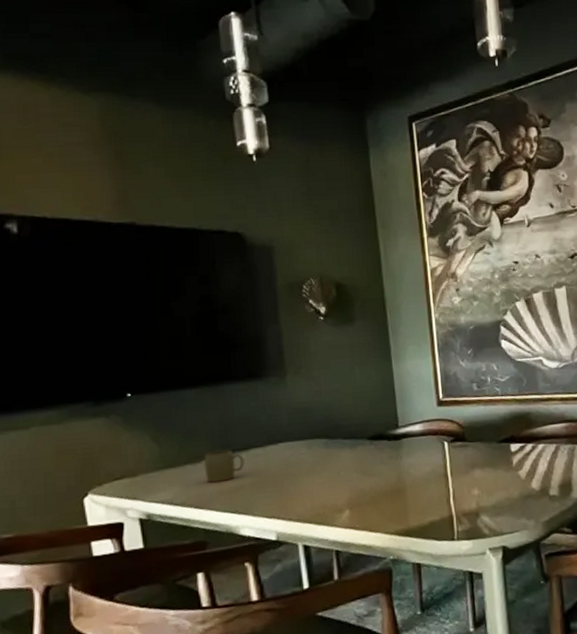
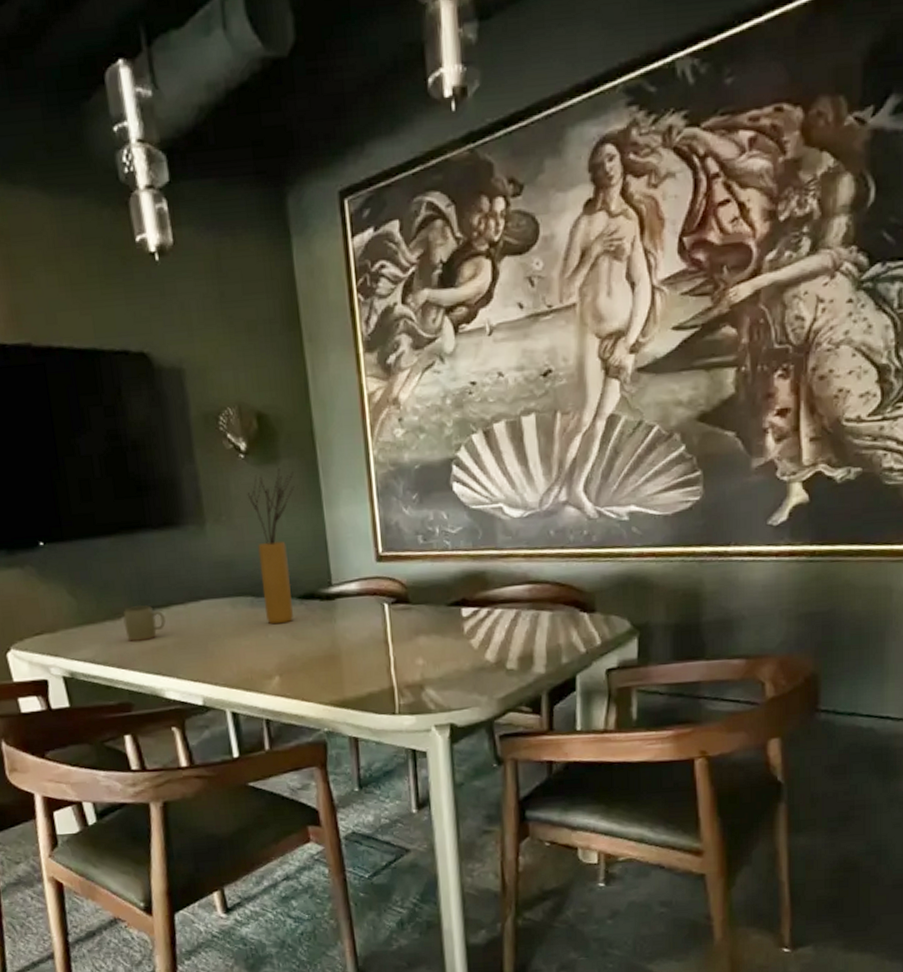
vase: none [325,328,367,463] -> present [247,468,295,625]

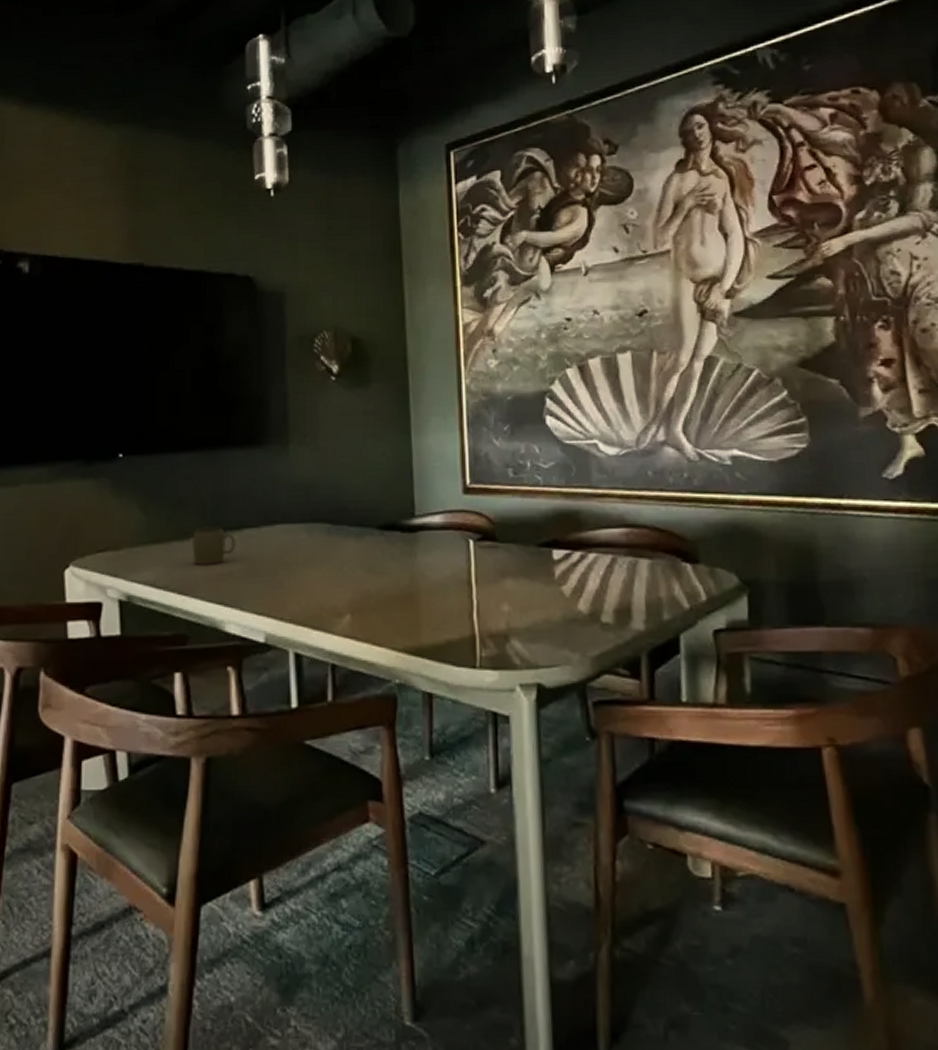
vase: present [247,468,295,625] -> none [335,392,384,556]

